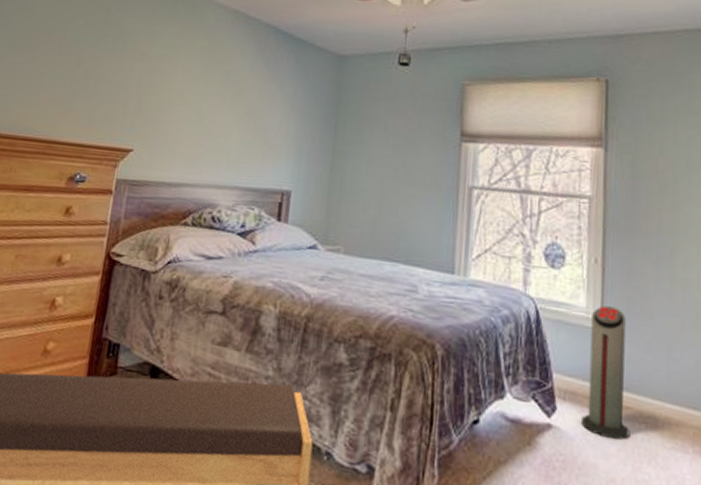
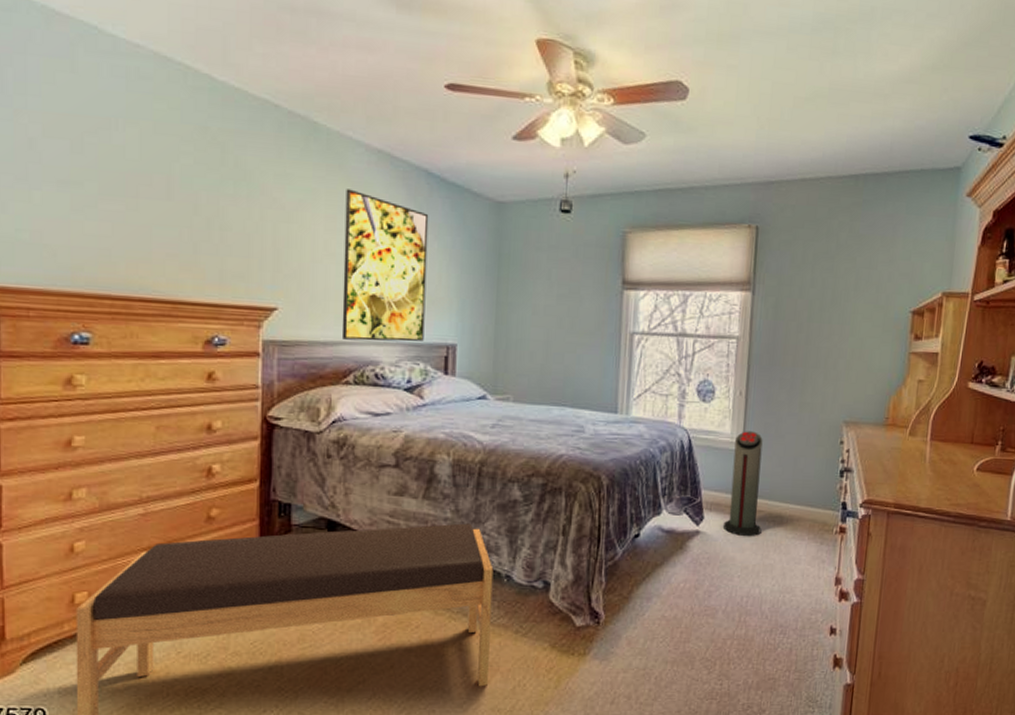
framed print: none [185,44,275,187] -> present [341,189,429,342]

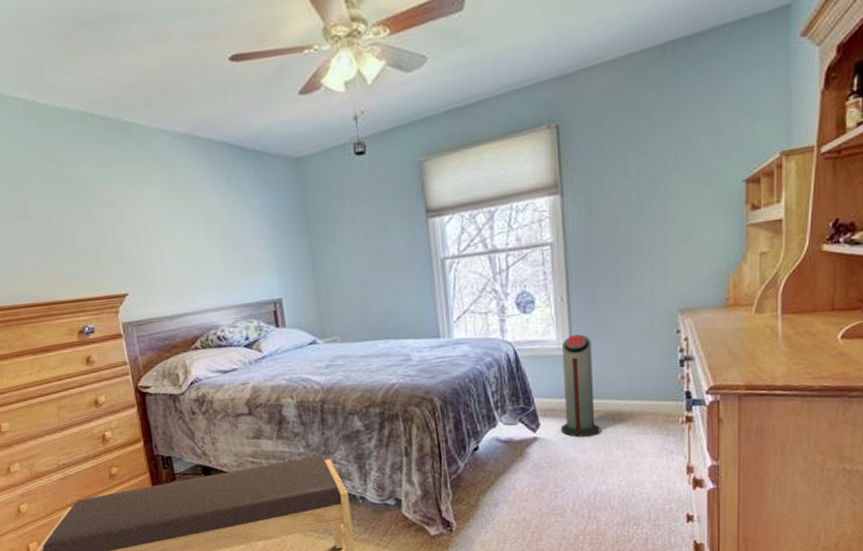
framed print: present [341,189,429,342] -> none [162,176,253,311]

